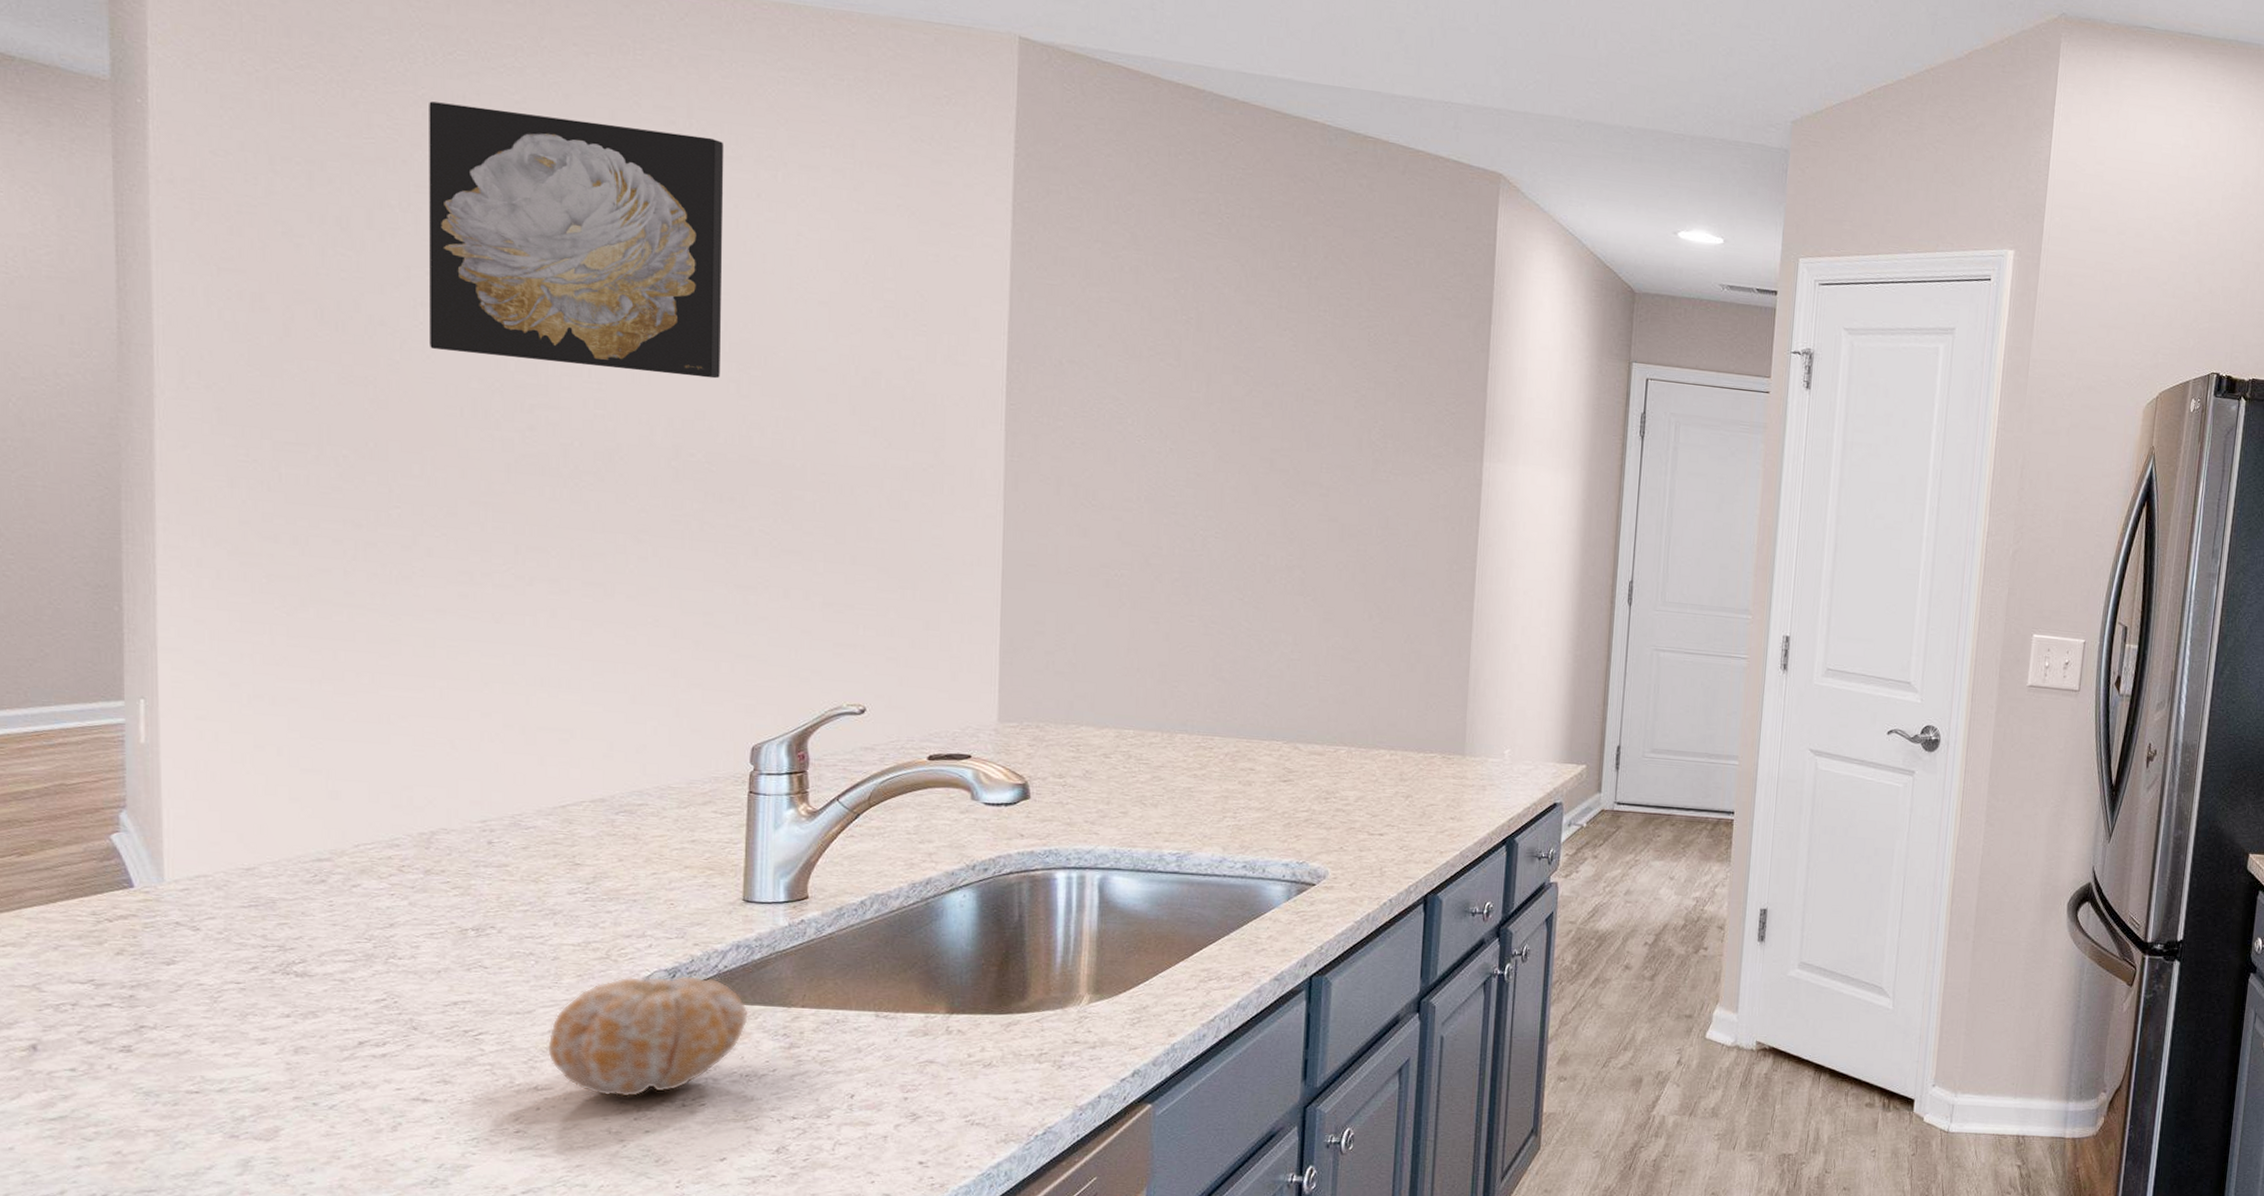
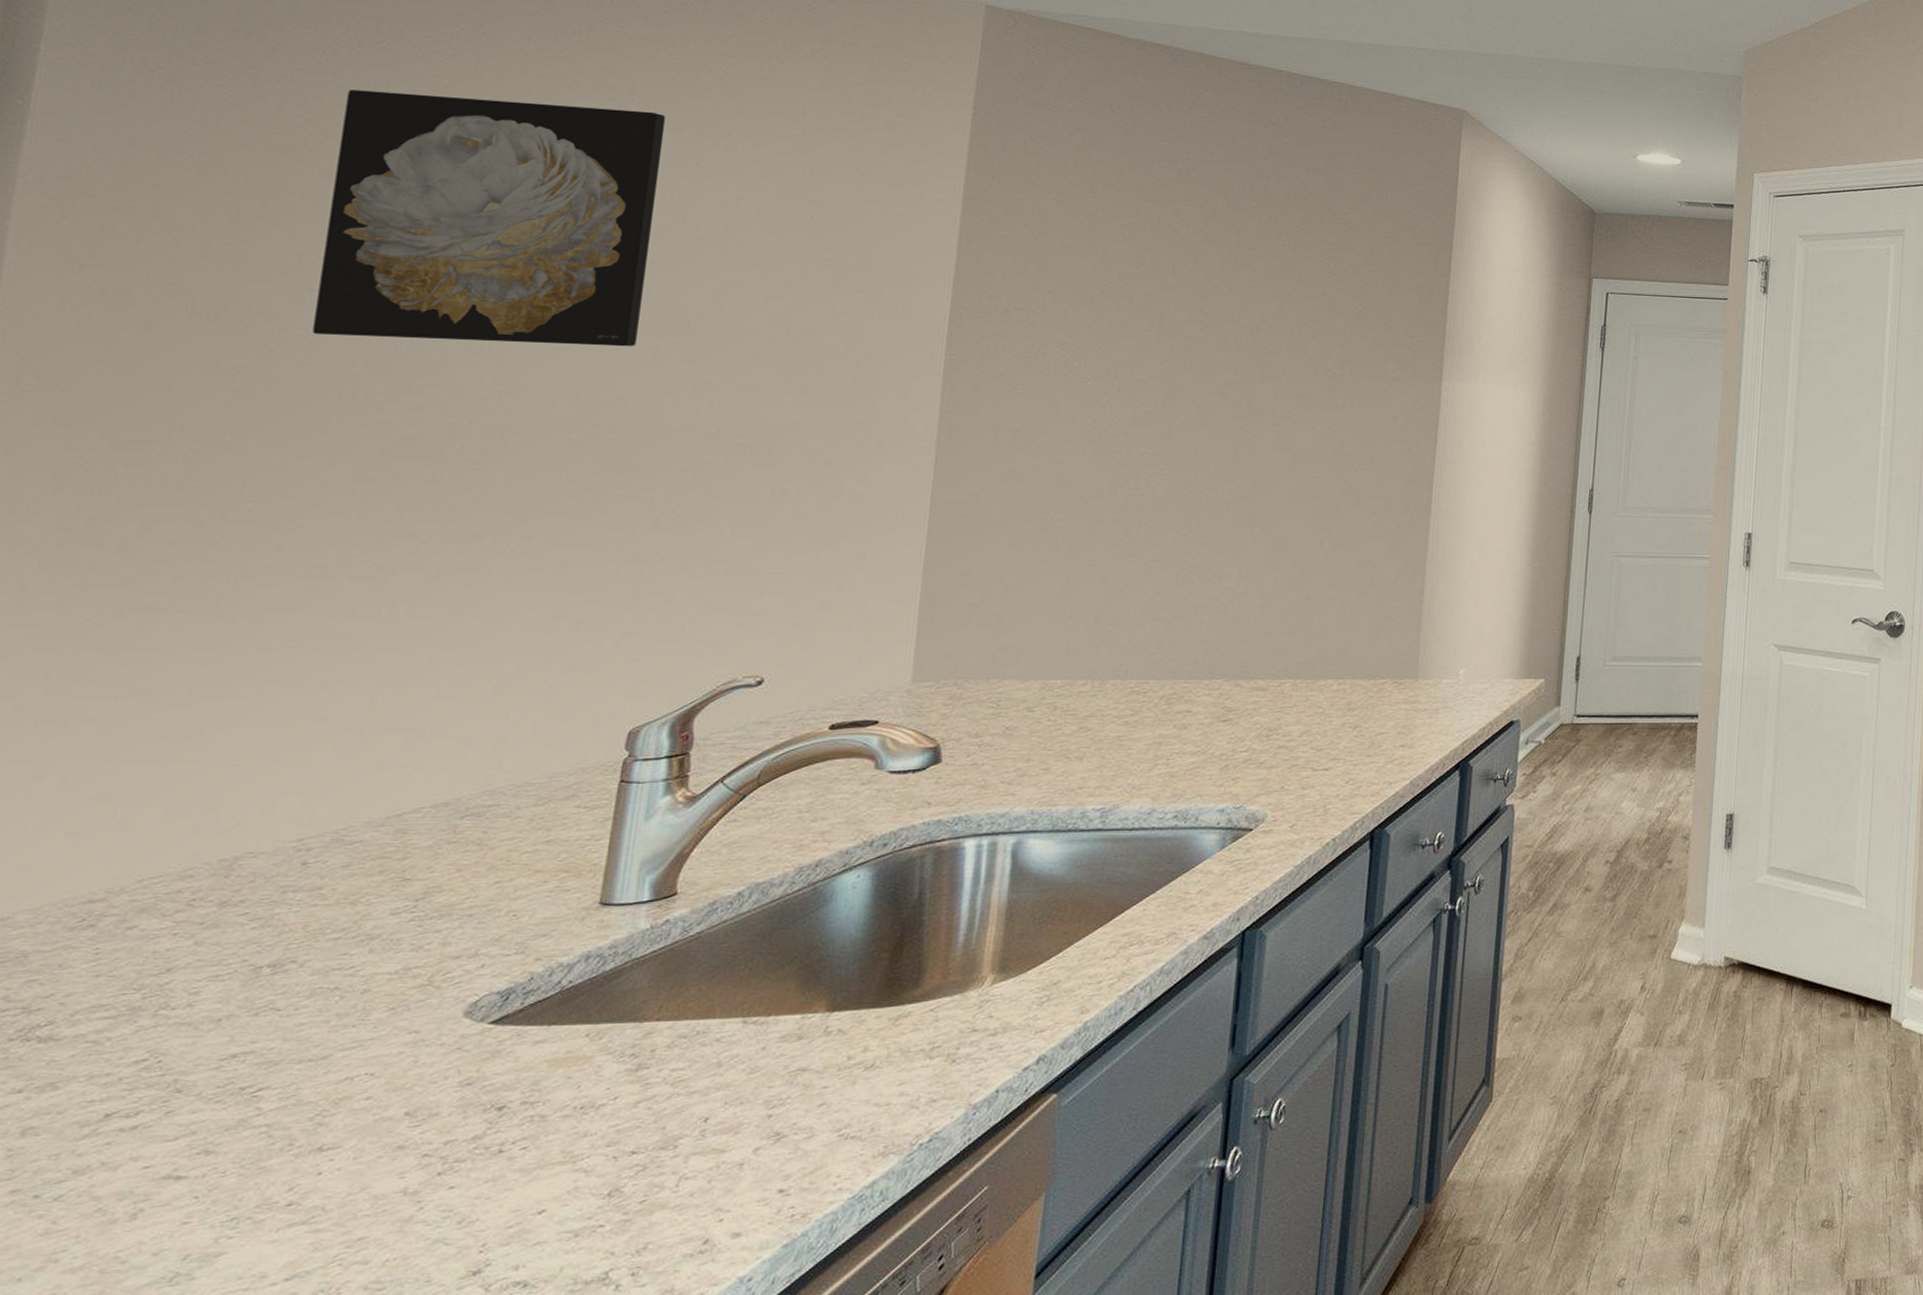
fruit: present [546,975,748,1097] -> none [339,996,592,1150]

